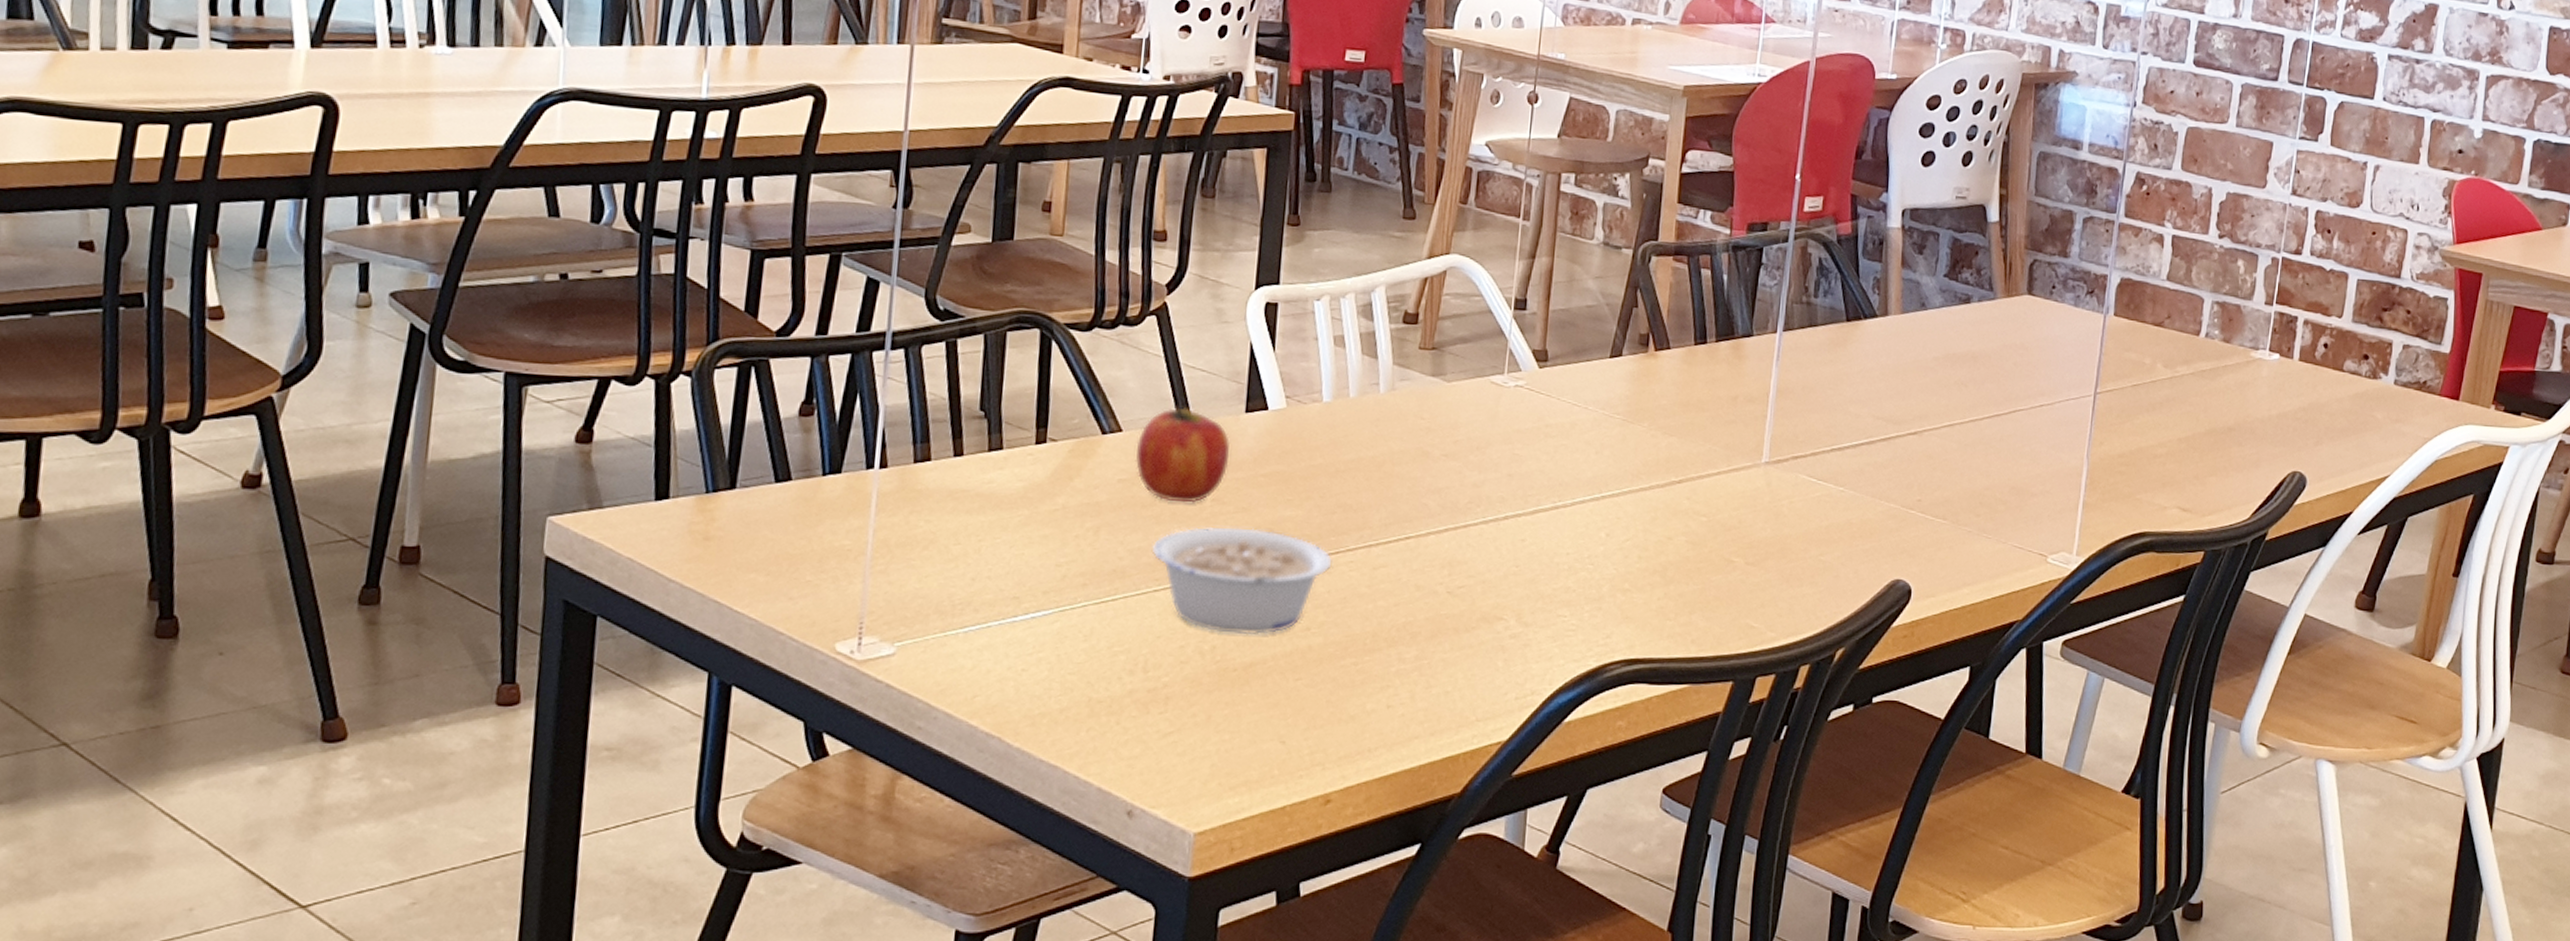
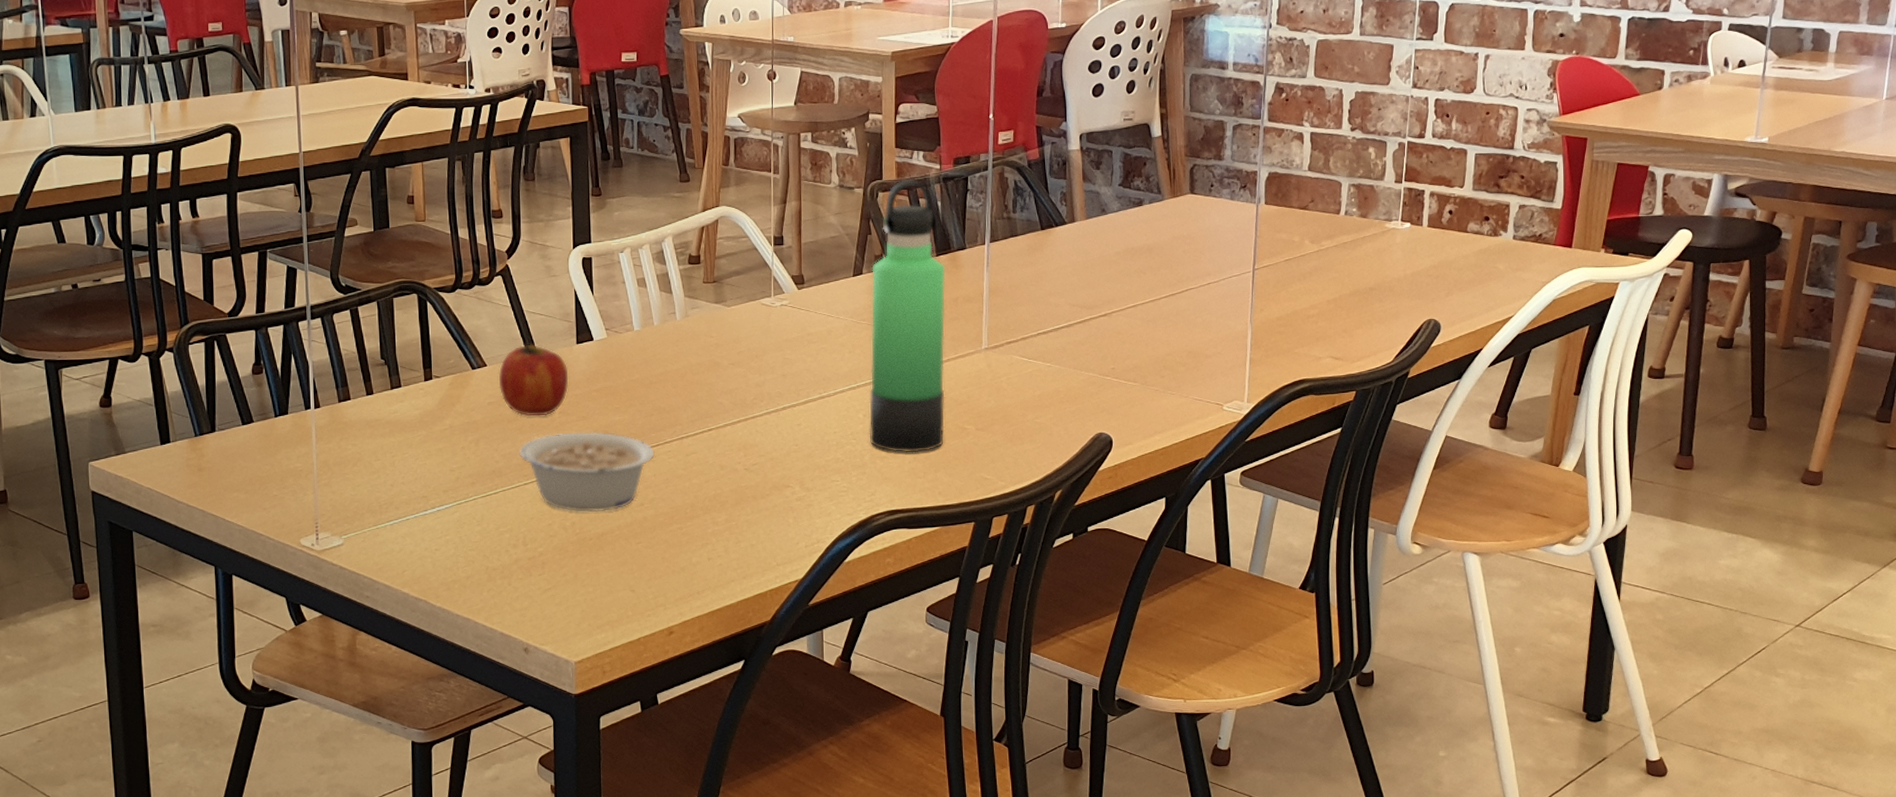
thermos bottle: none [1610,243,1726,588] -> present [869,179,946,453]

